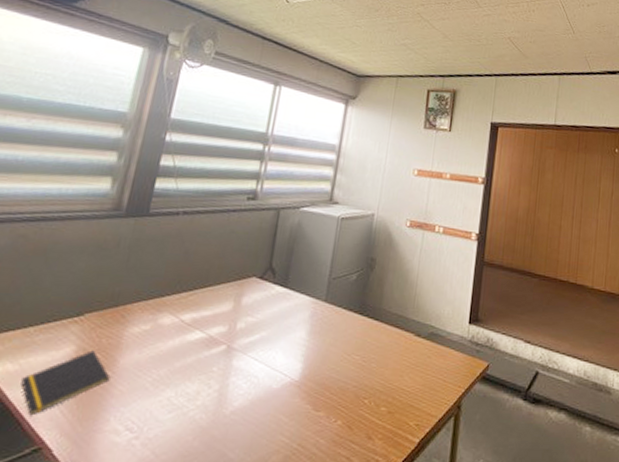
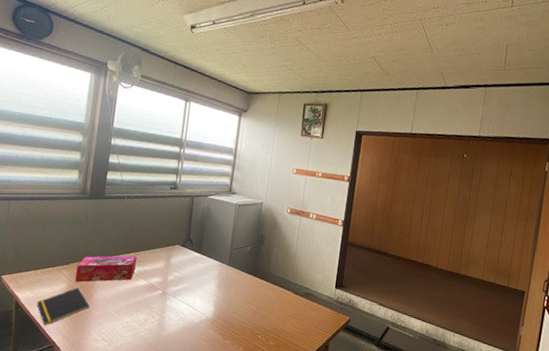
tissue box: none [90,296,192,342] -> present [75,255,138,283]

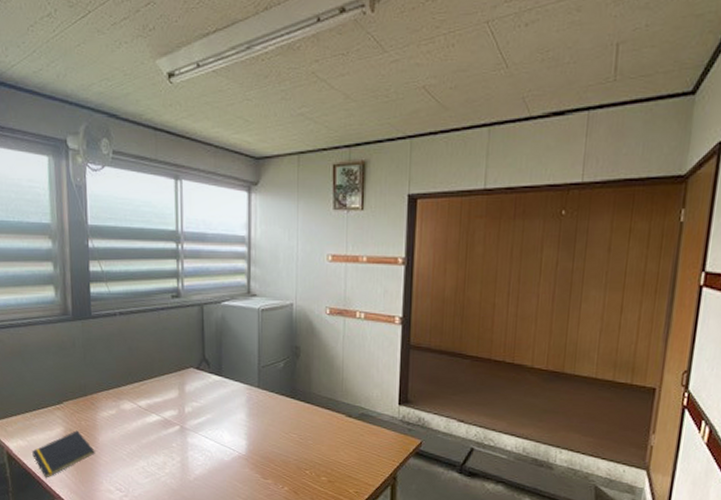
tissue box: present [75,255,138,283] -> none [71,385,144,424]

